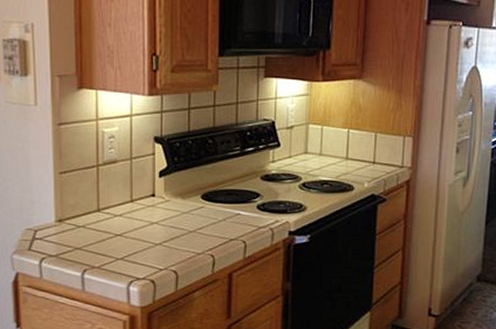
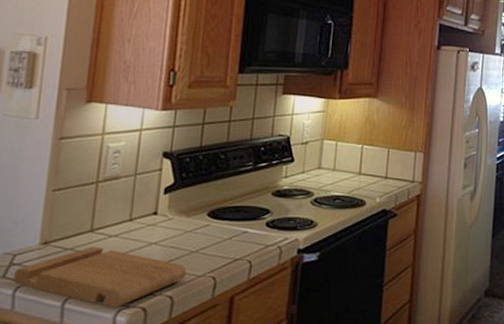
cutting board: none [38,224,187,279] -> present [14,246,187,308]

